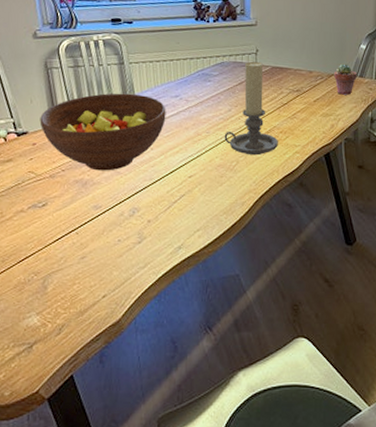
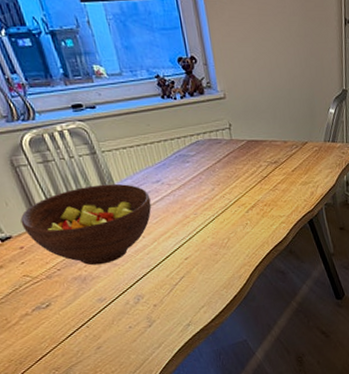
candle holder: present [224,61,278,156] -> none [212,136,265,231]
potted succulent: present [334,63,357,95] -> none [308,130,330,162]

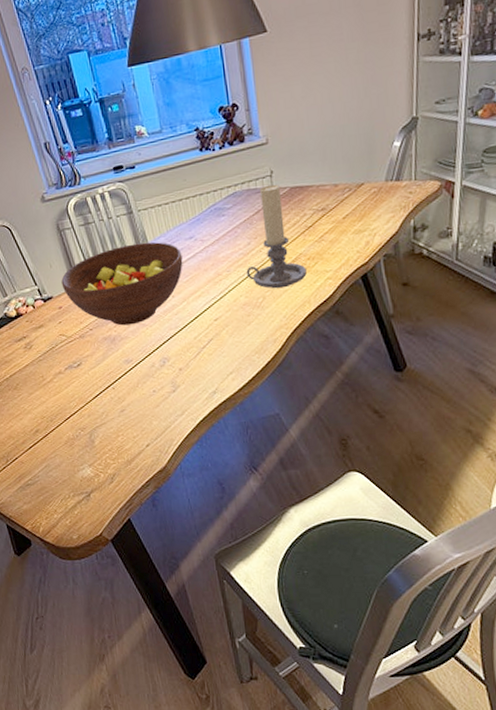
candle holder: none [212,136,265,231] -> present [246,184,307,289]

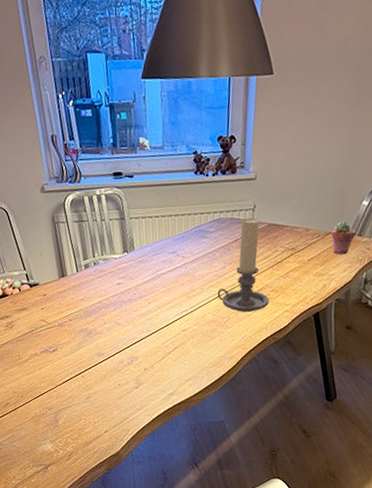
fruit bowl: present [61,242,183,326] -> none [49,248,164,322]
potted succulent: none [364,168,392,206] -> present [331,221,356,255]

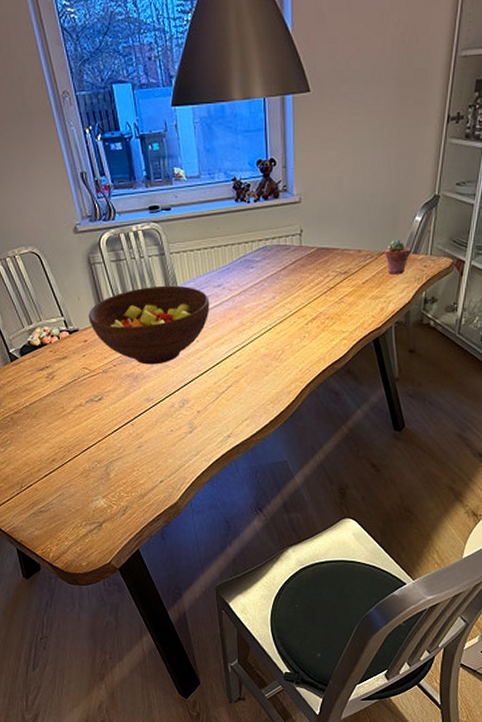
fruit bowl: none [49,248,164,322] -> present [88,285,210,365]
candle holder: present [217,217,269,313] -> none [269,243,325,344]

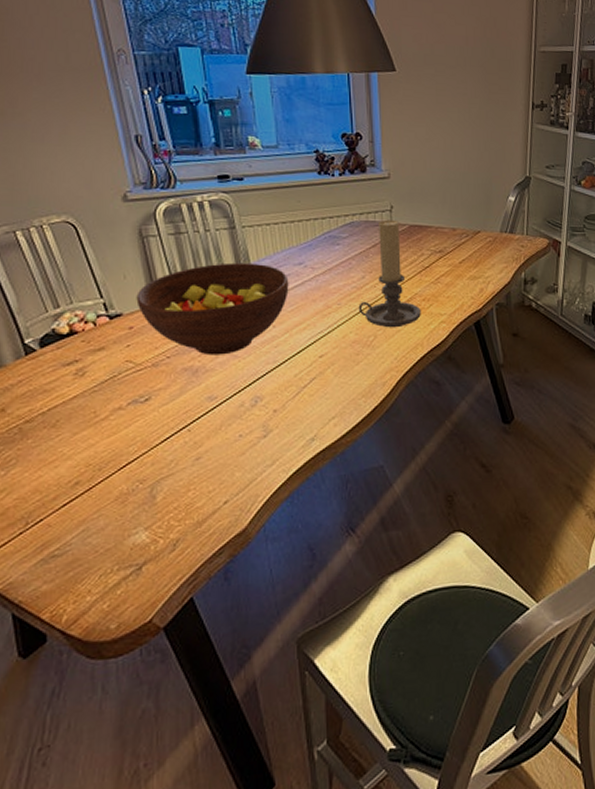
candle holder: none [269,243,325,344] -> present [358,219,421,328]
potted succulent: present [385,239,410,275] -> none [481,219,506,254]

